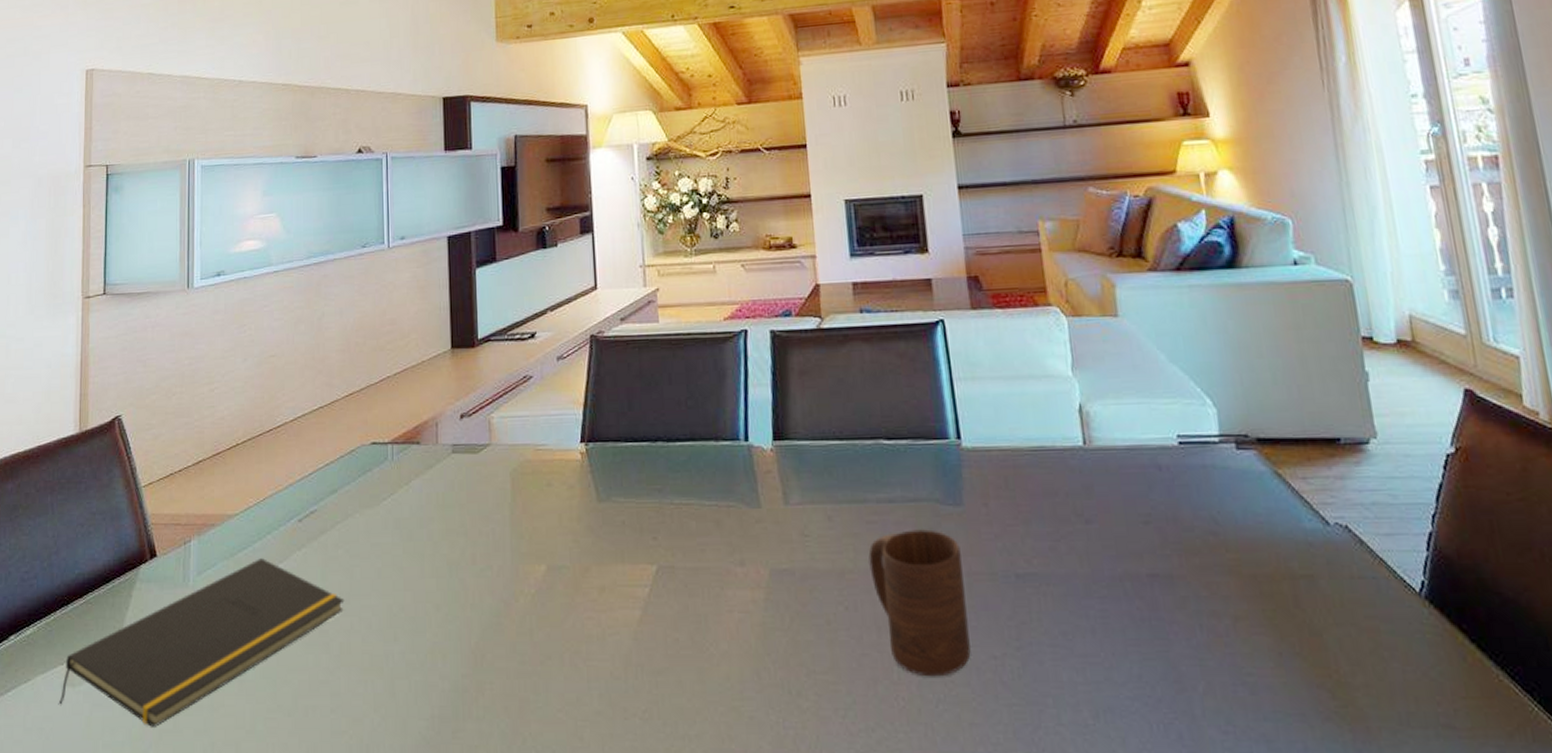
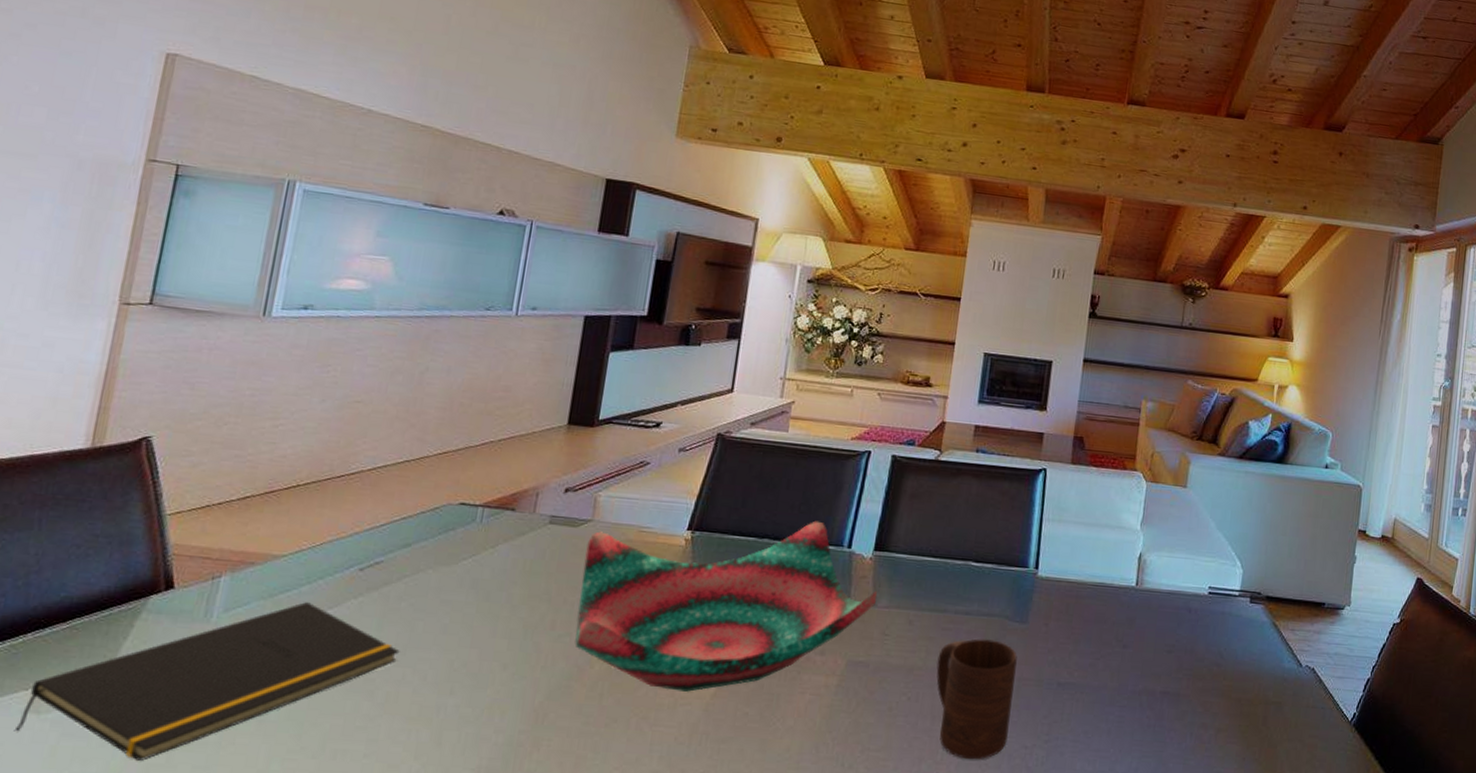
decorative bowl: none [490,415,787,620] -> present [575,520,877,692]

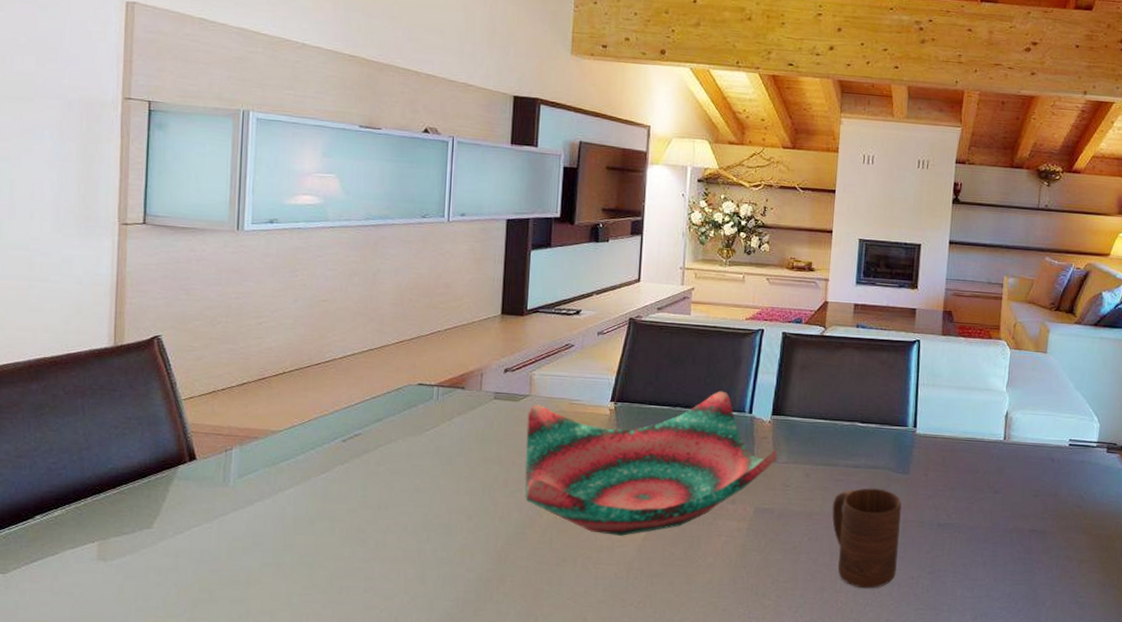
notepad: present [15,602,400,761] -> none [90,468,383,597]

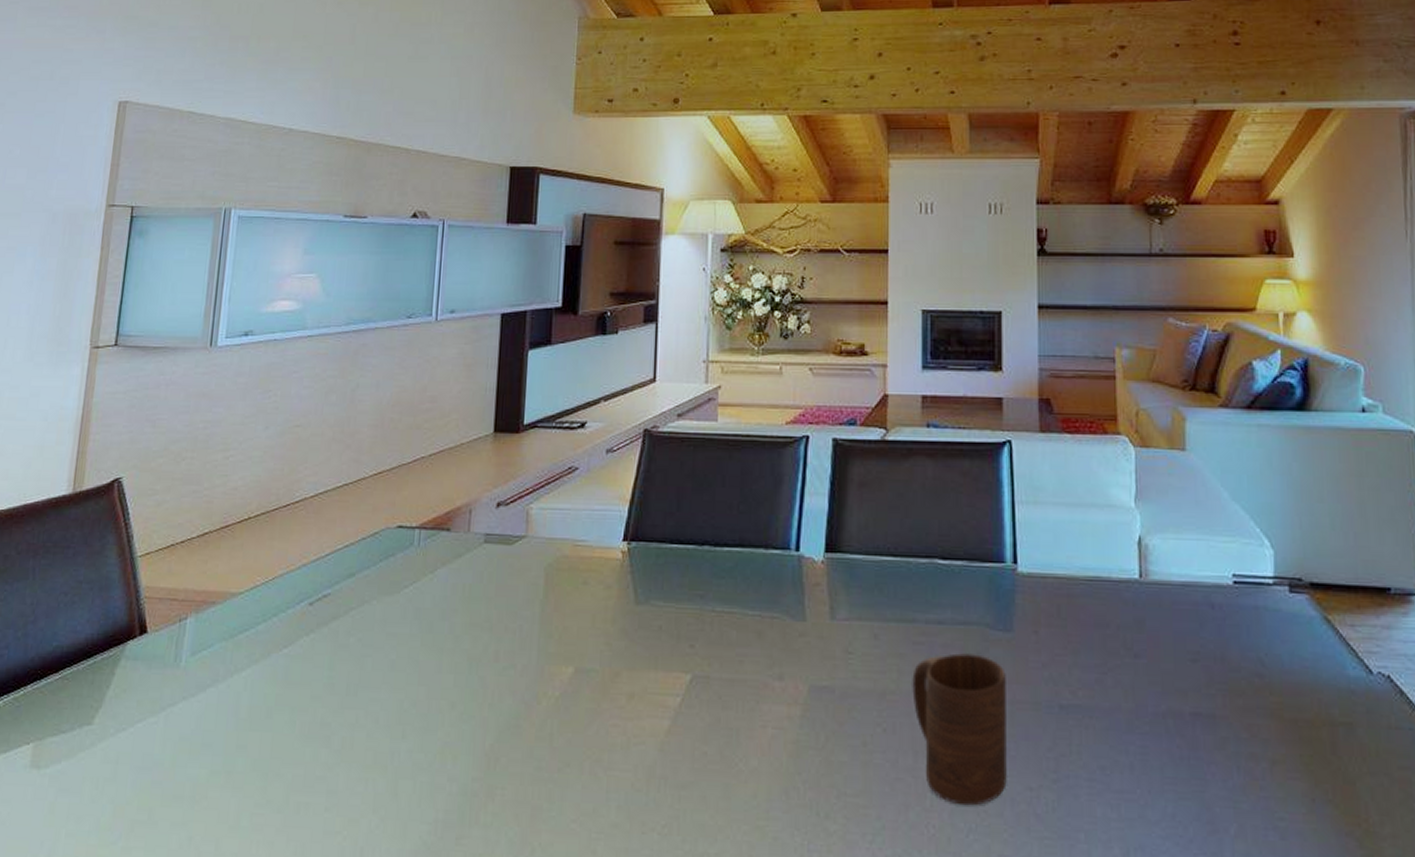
decorative bowl: present [525,391,777,536] -> none [519,521,833,729]

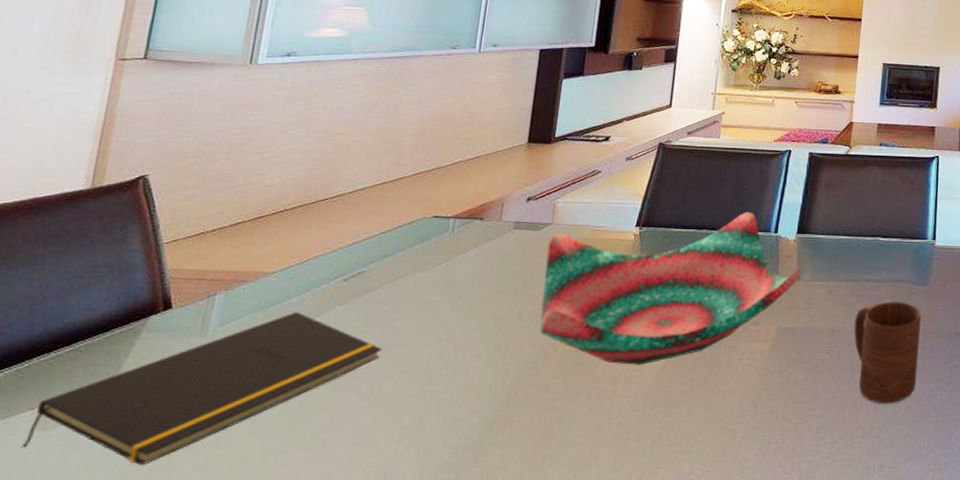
notepad: none [20,642,352,817] -> present [23,312,383,465]
decorative bowl: none [519,521,833,729] -> present [540,211,801,365]

